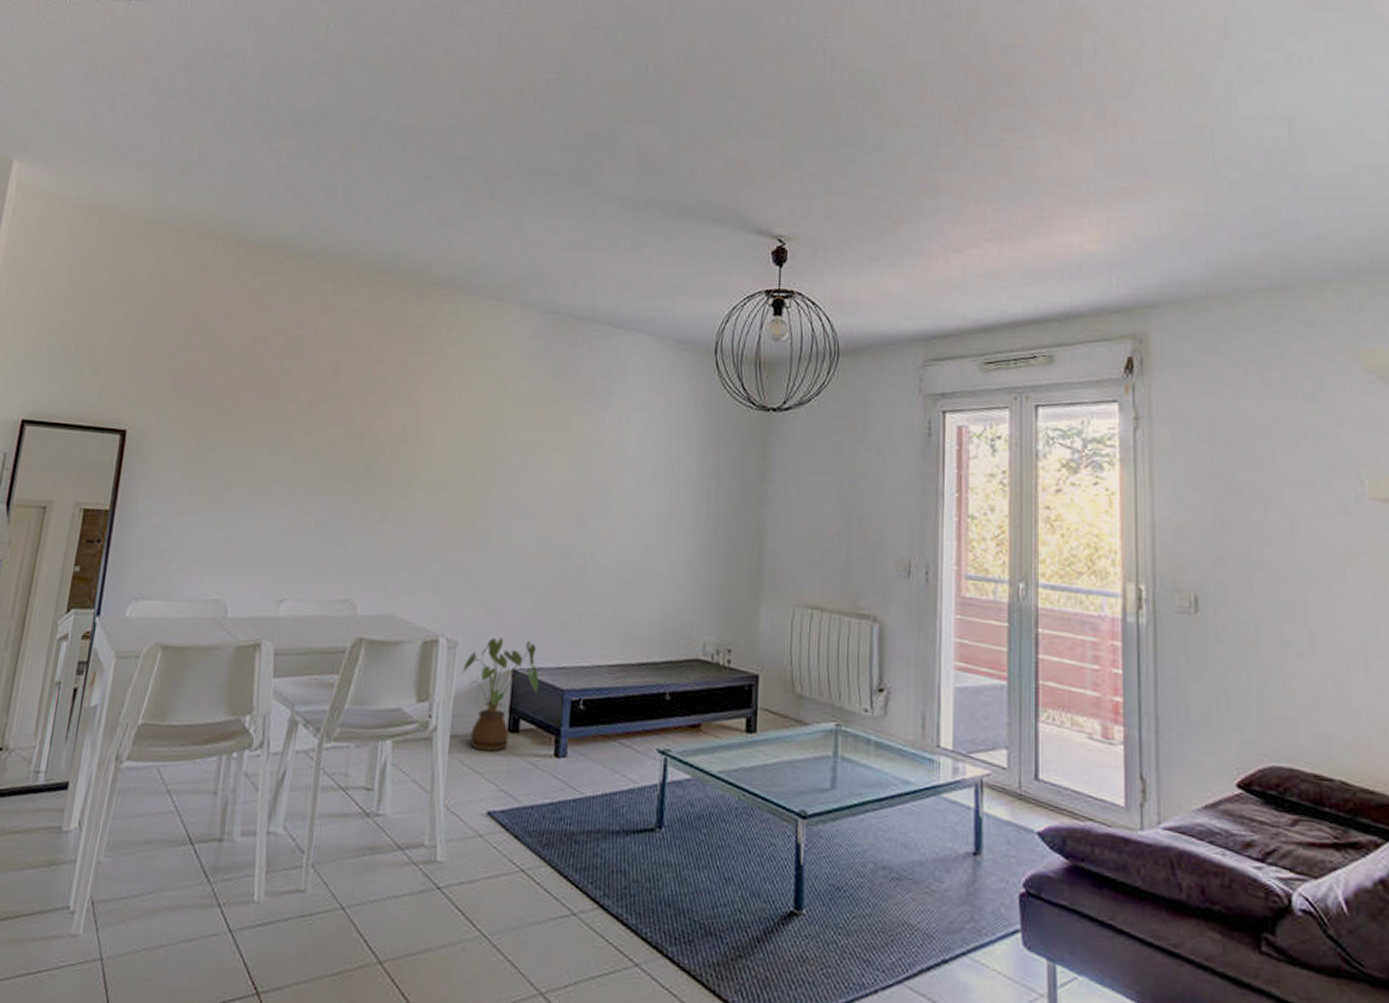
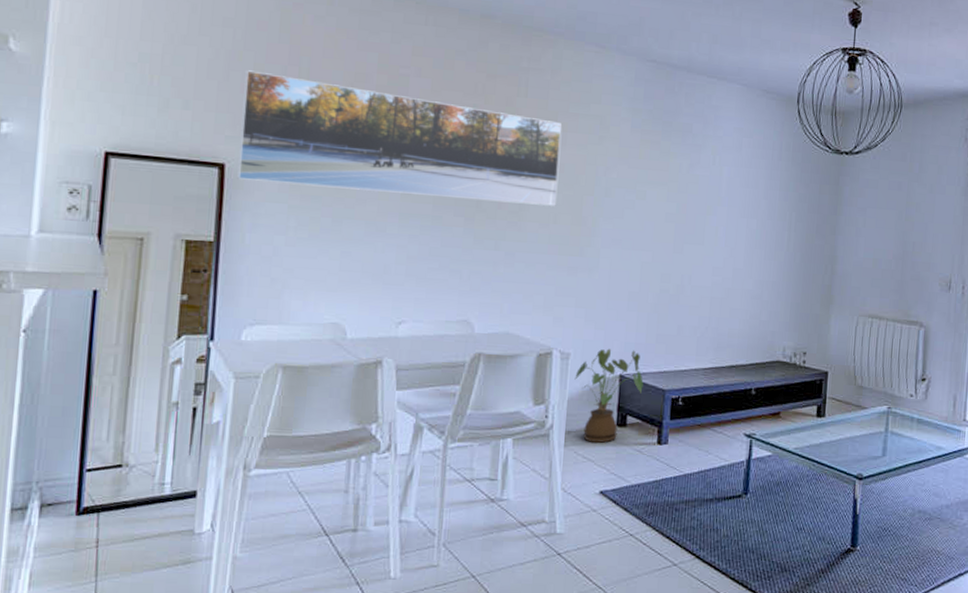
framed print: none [136,336,457,473] -> present [237,70,562,206]

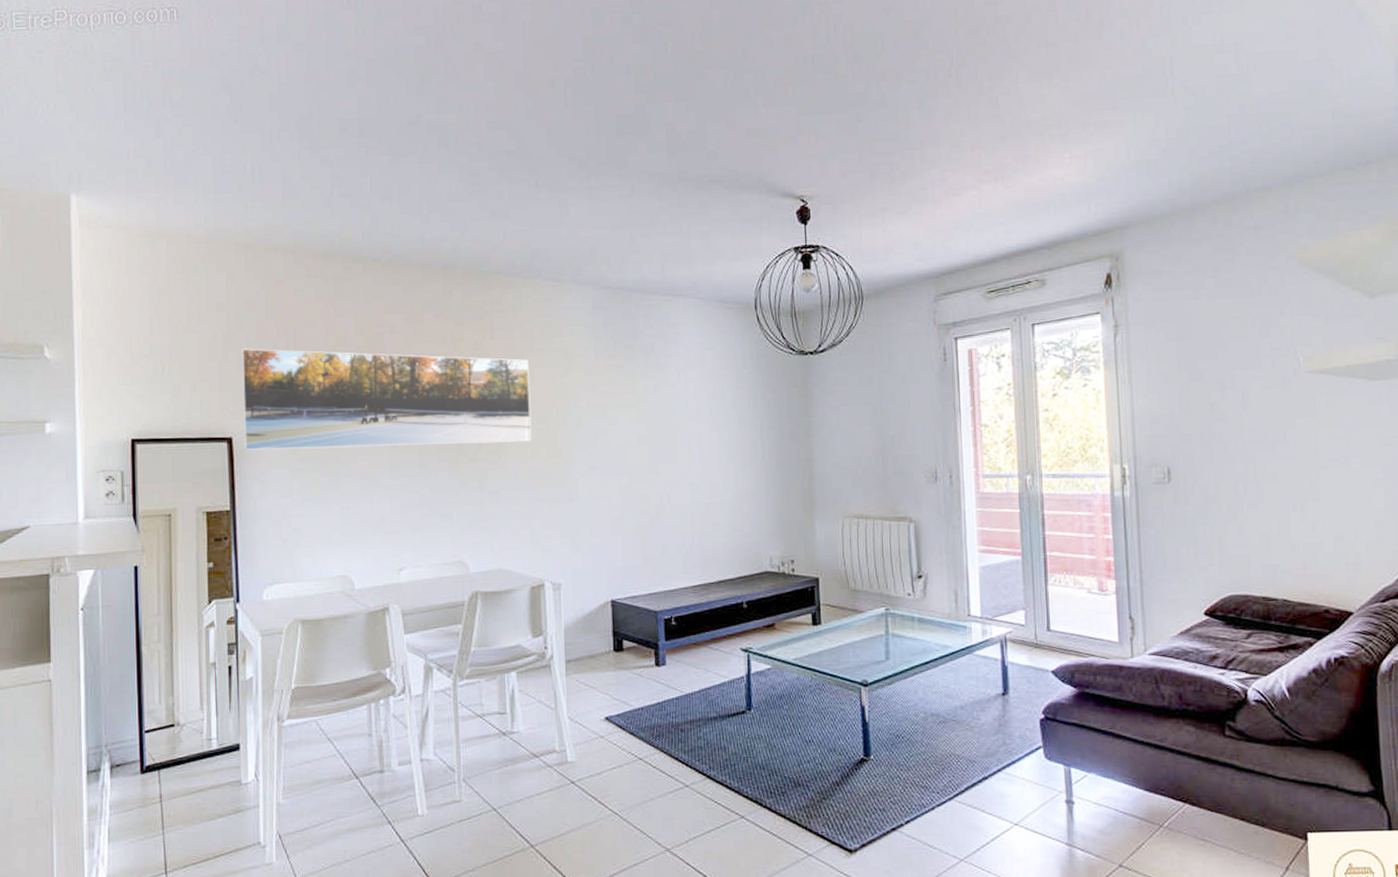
house plant: present [574,348,643,443] -> none [568,574,635,669]

